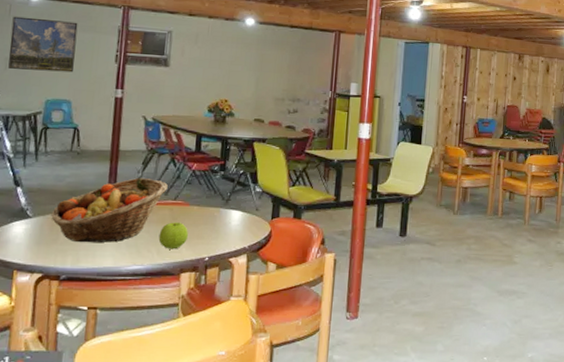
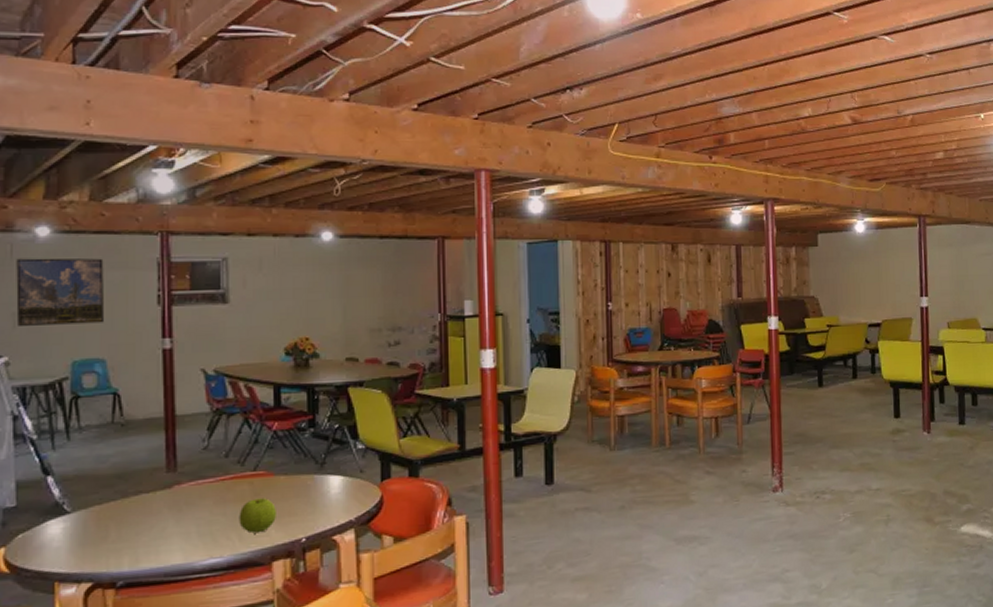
fruit basket: present [51,177,168,243] -> none [96,446,243,538]

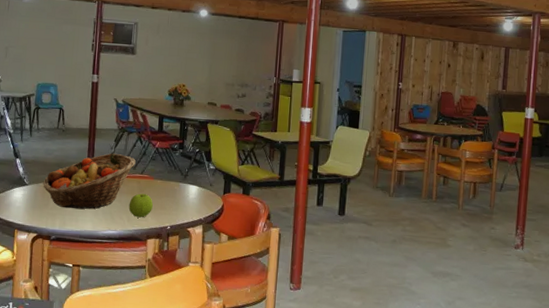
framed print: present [16,258,104,326] -> none [8,11,62,60]
fruit basket: none [96,446,243,538] -> present [43,153,136,209]

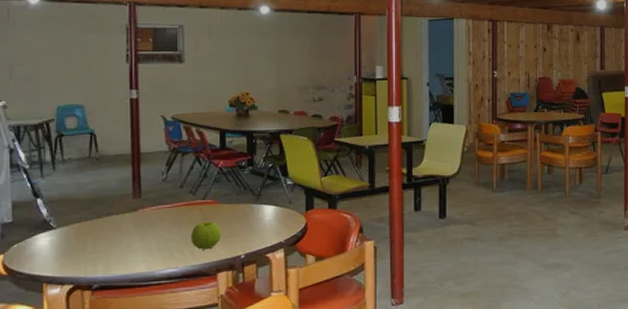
fruit basket: present [43,153,136,209] -> none [76,179,195,250]

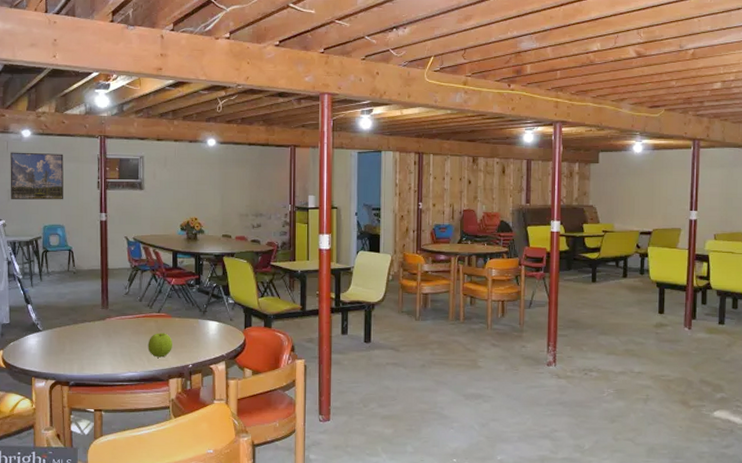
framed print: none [12,21,83,76] -> present [10,152,64,200]

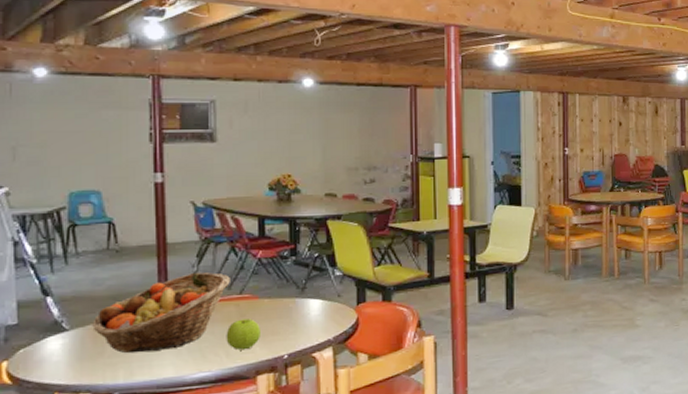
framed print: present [10,152,64,200] -> none [15,97,99,159]
fruit basket: none [57,293,152,353] -> present [92,272,230,354]

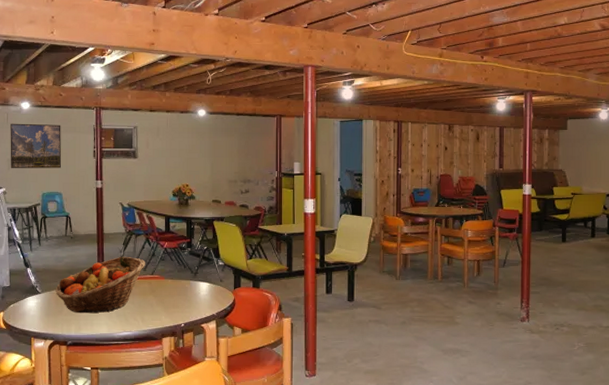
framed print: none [15,97,99,159] -> present [10,123,61,168]
apple: present [226,319,260,351] -> none [142,294,165,318]

